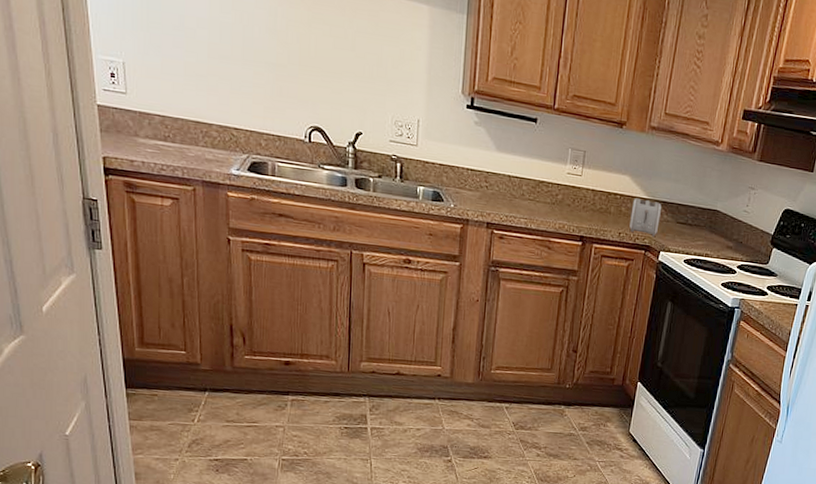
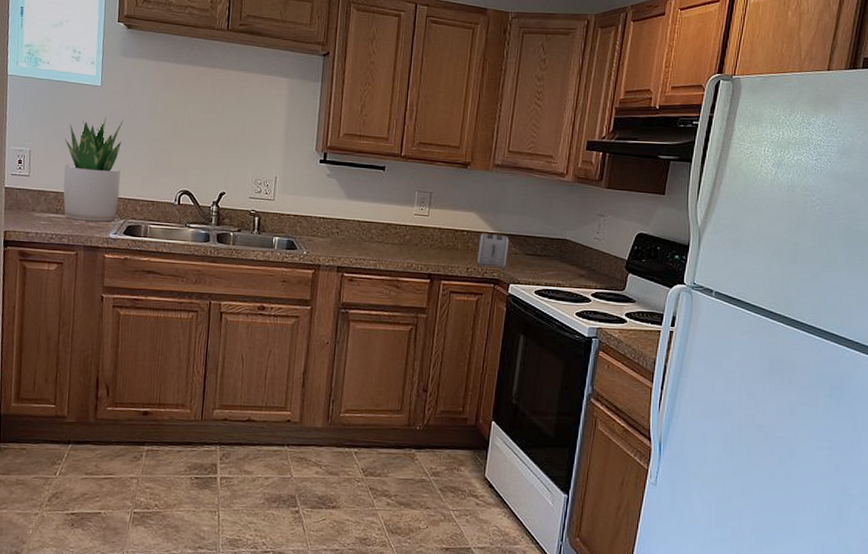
planter: none [165,30,239,156] -> present [63,117,124,222]

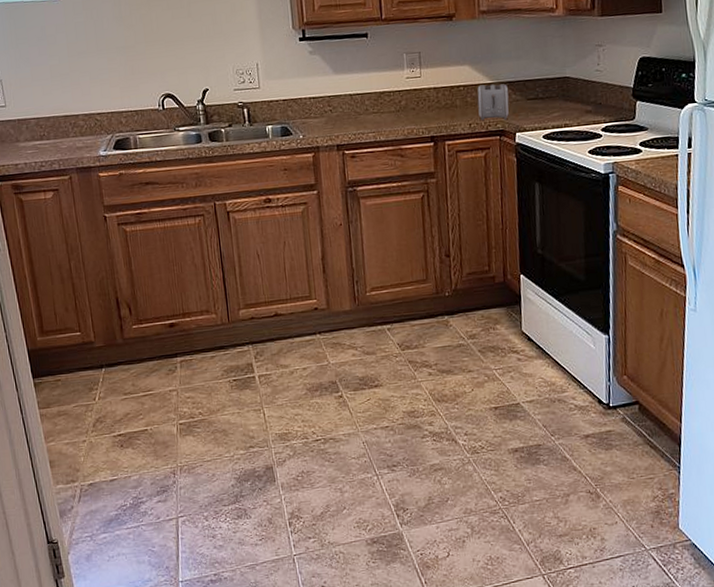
planter: present [63,117,124,222] -> none [33,31,103,144]

